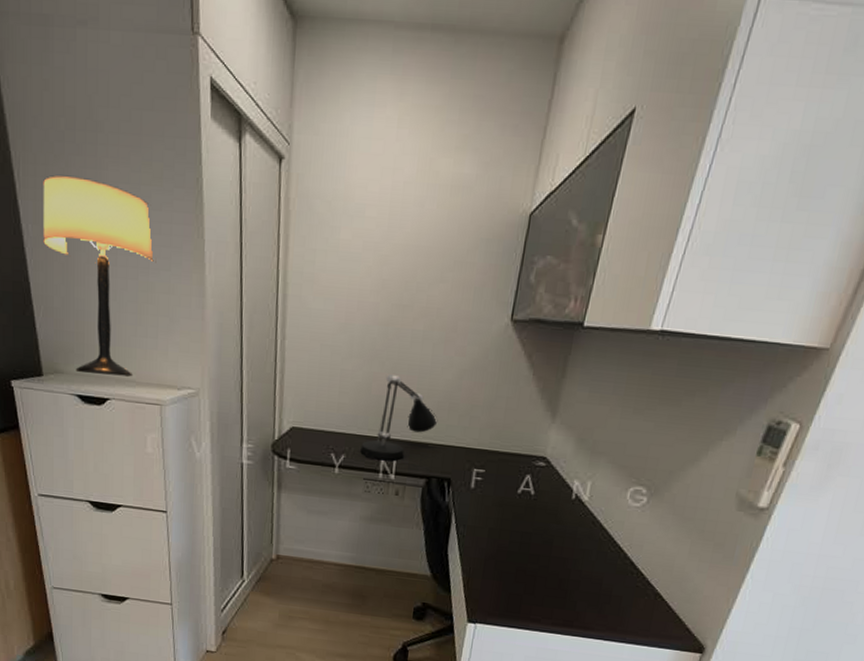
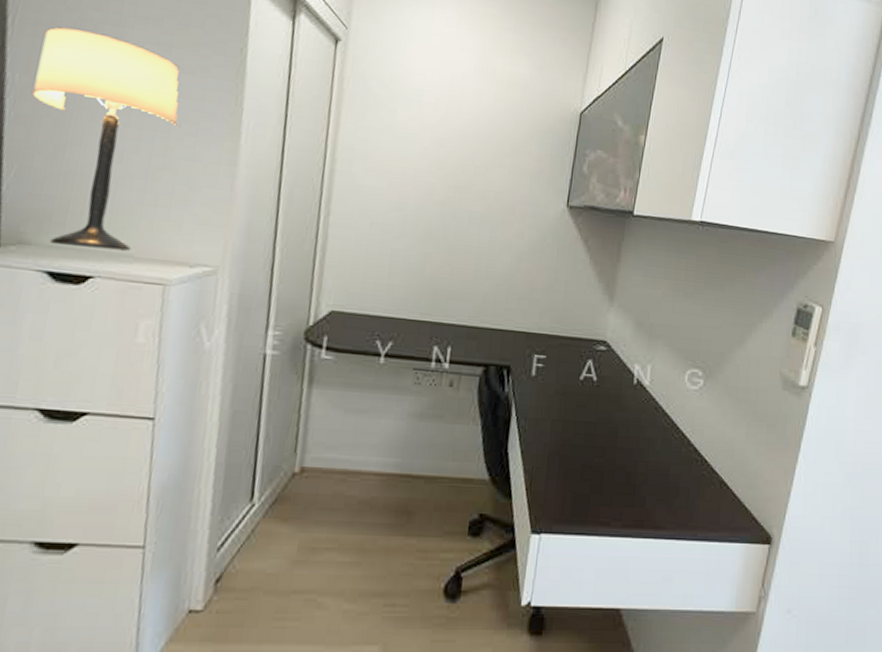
desk lamp: present [360,375,438,461] -> none [411,255,497,348]

